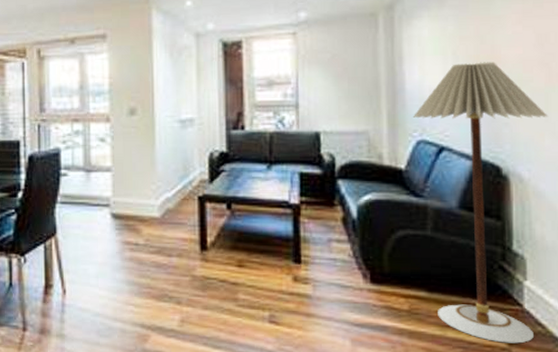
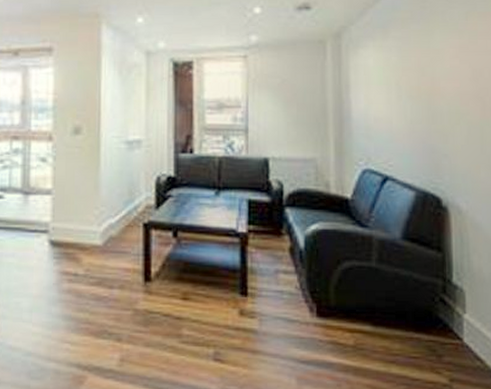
floor lamp: present [412,62,547,344] -> none [358,93,483,379]

